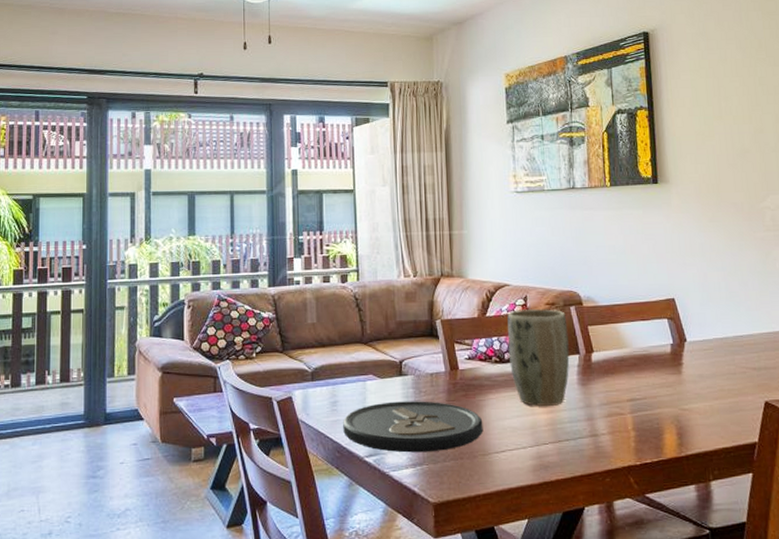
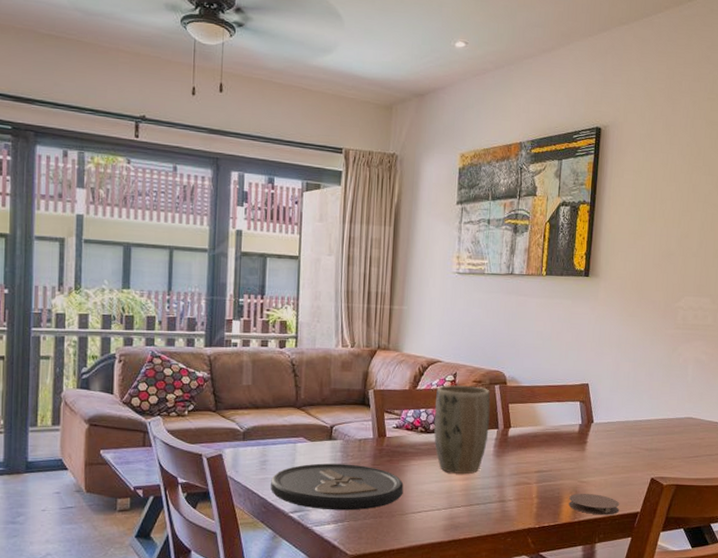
coaster: none [671,423,733,448] -> present [568,494,620,515]

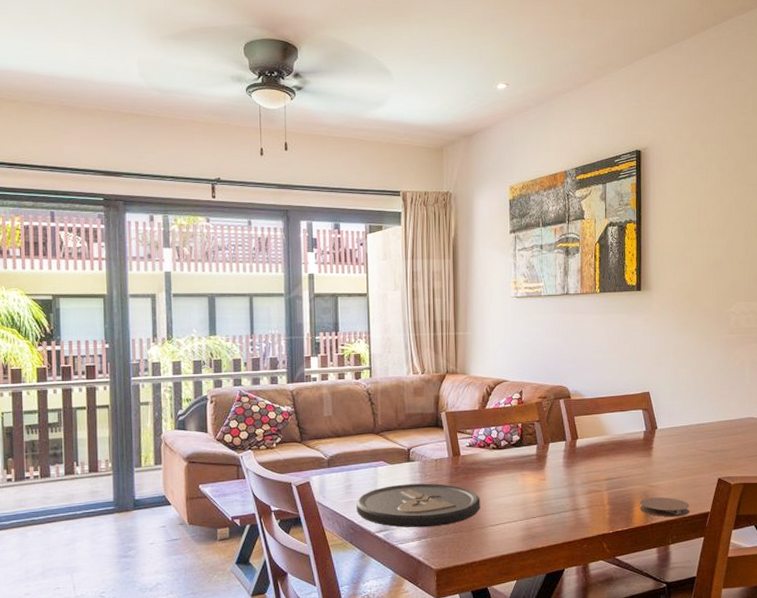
plant pot: present [433,385,491,475] -> none [504,402,557,486]

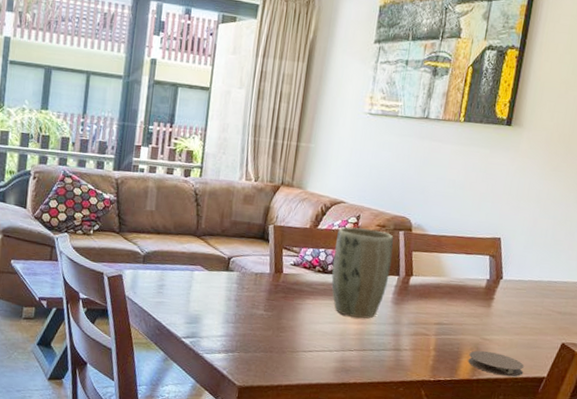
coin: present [356,483,481,528] -> none [166,292,297,343]
plant pot: none [504,402,557,486] -> present [331,227,394,319]

